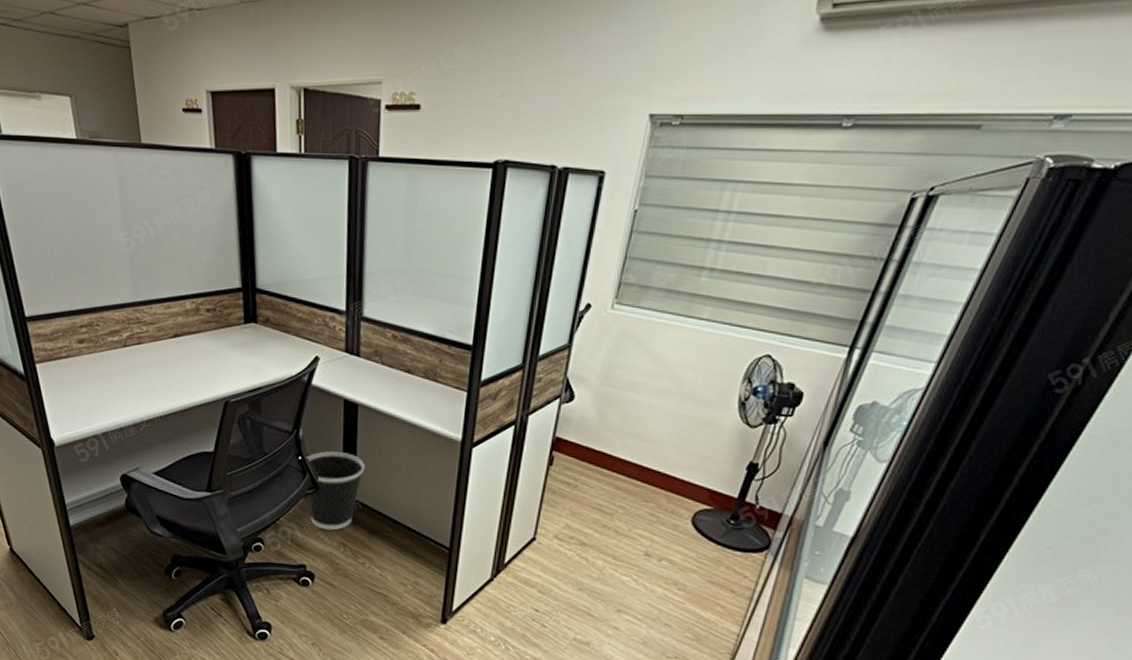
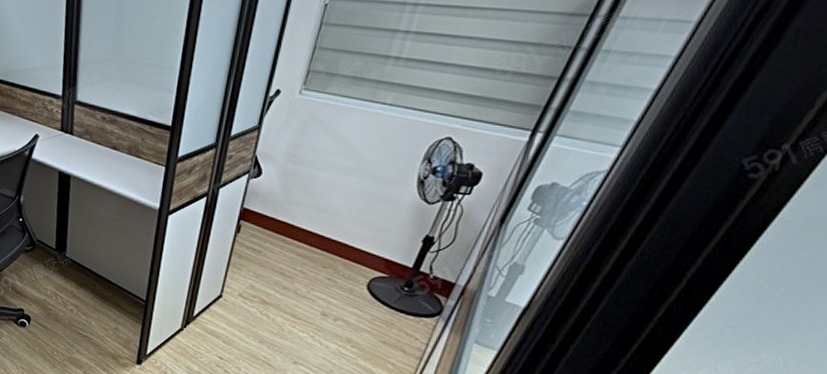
wastebasket: present [306,451,365,531] -> none [25,215,75,282]

